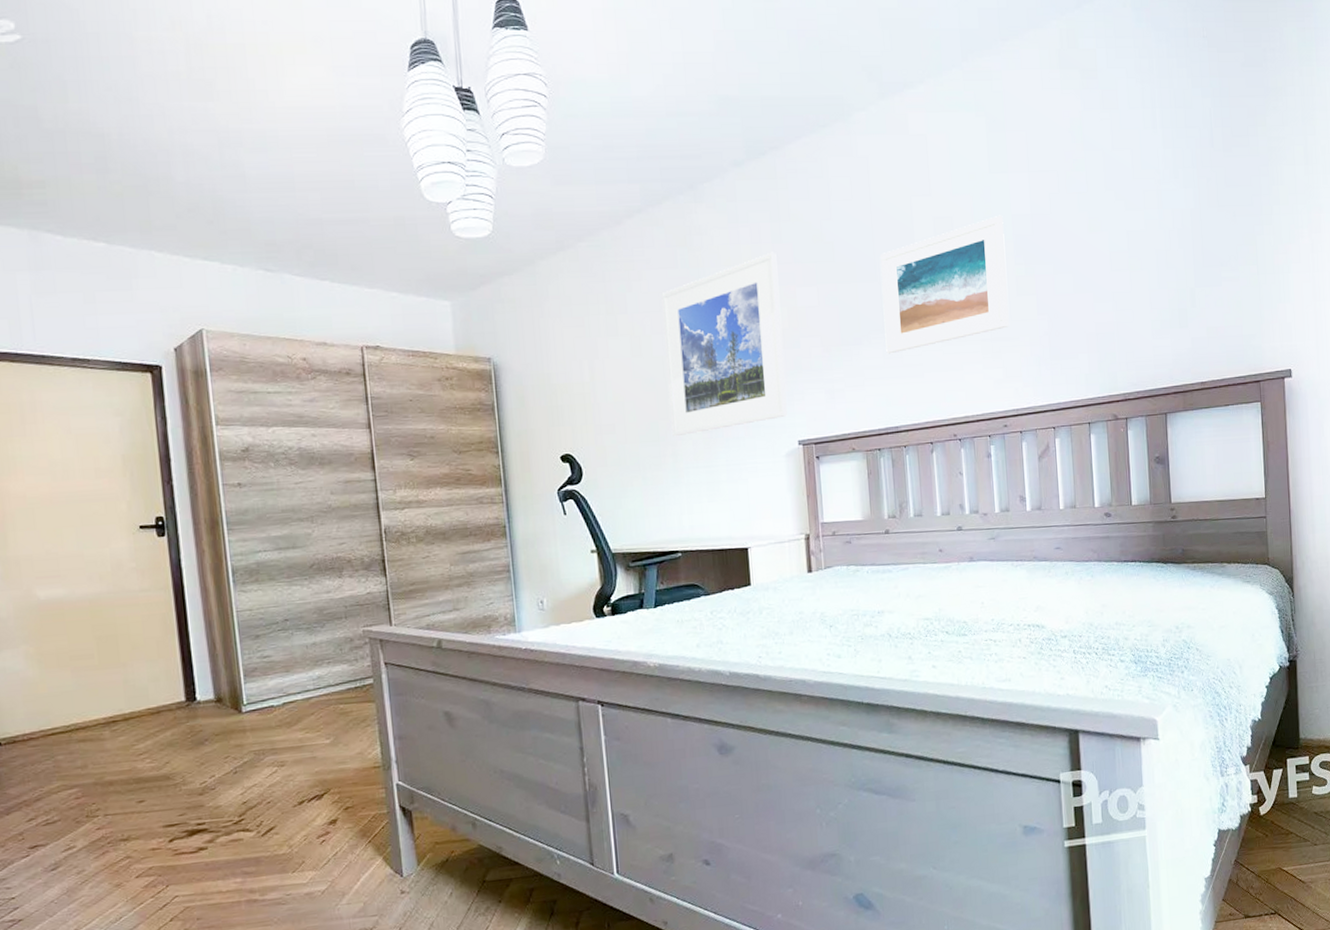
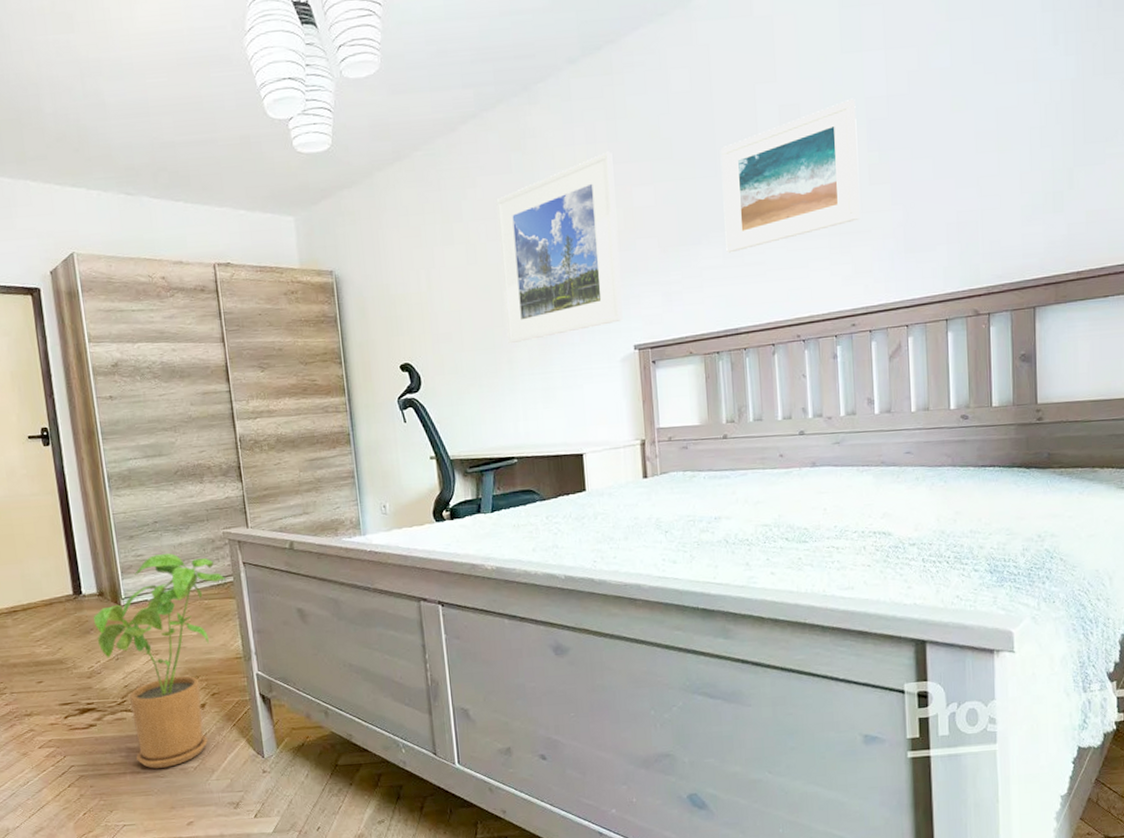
house plant: none [208,654,364,895] -> present [93,553,226,769]

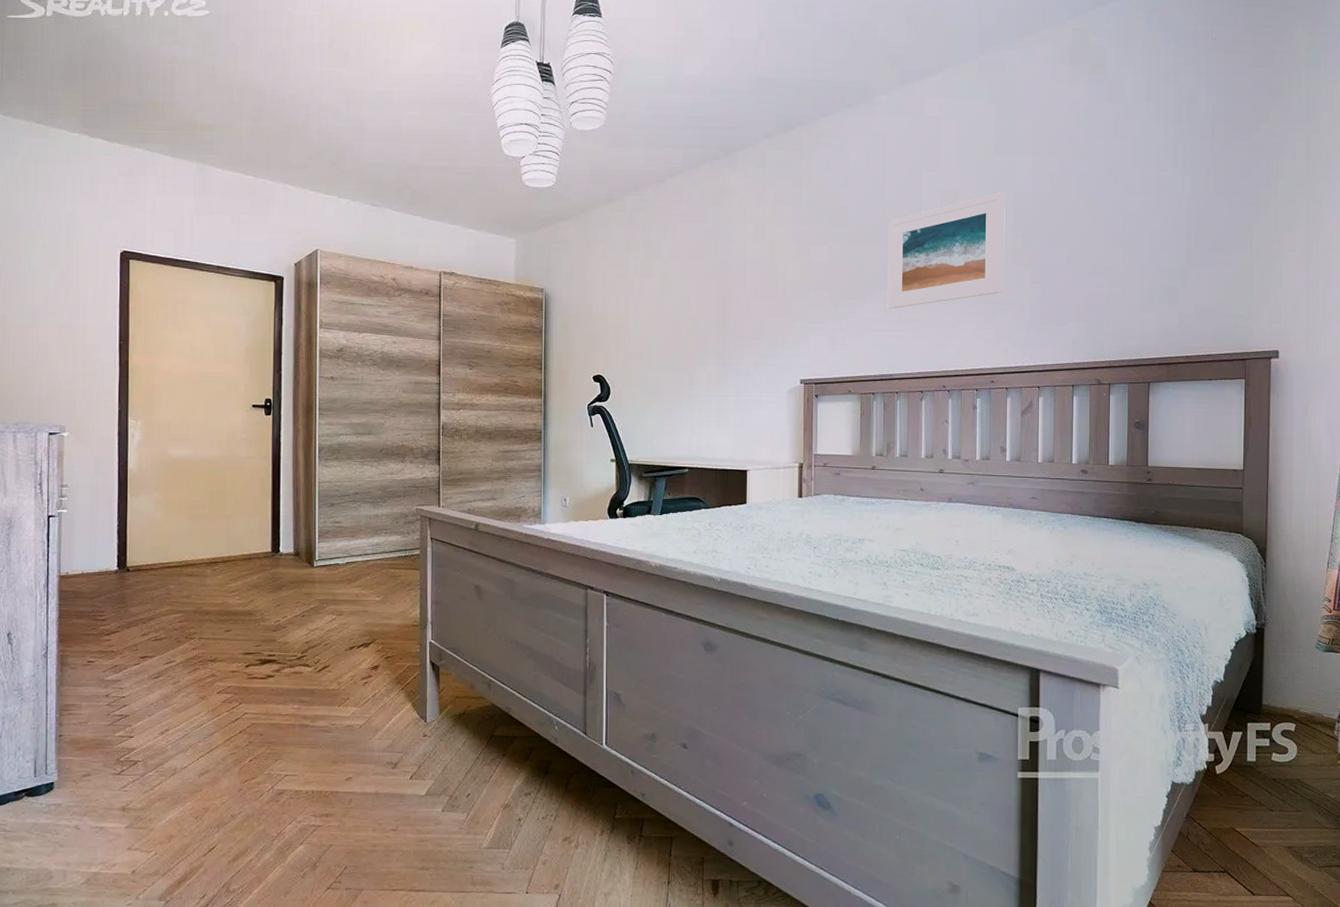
house plant: present [93,553,226,769] -> none [286,523,413,723]
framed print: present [496,151,623,344] -> none [689,213,796,368]

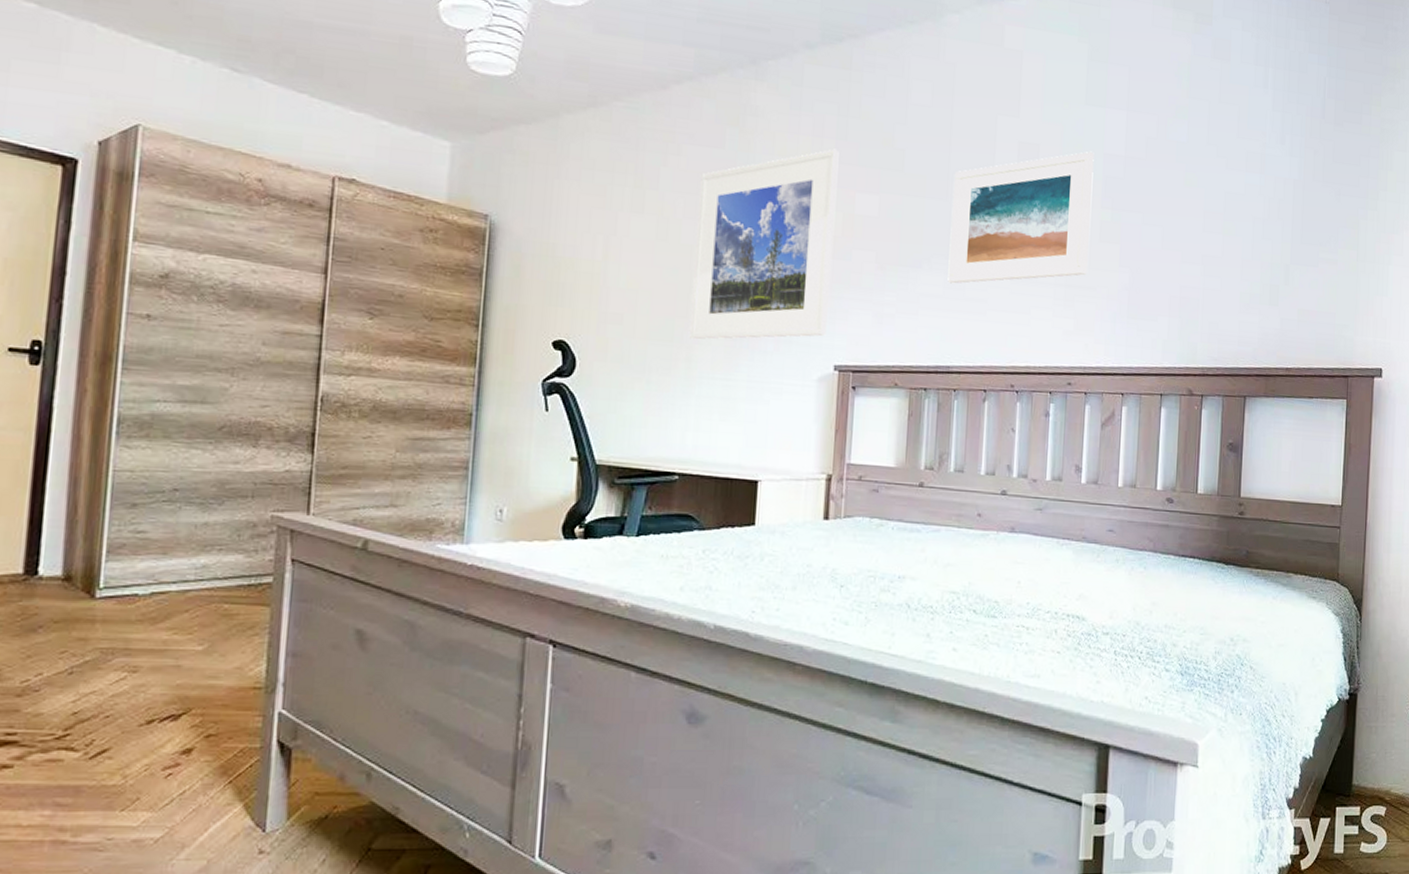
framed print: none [689,213,796,368] -> present [688,148,839,340]

